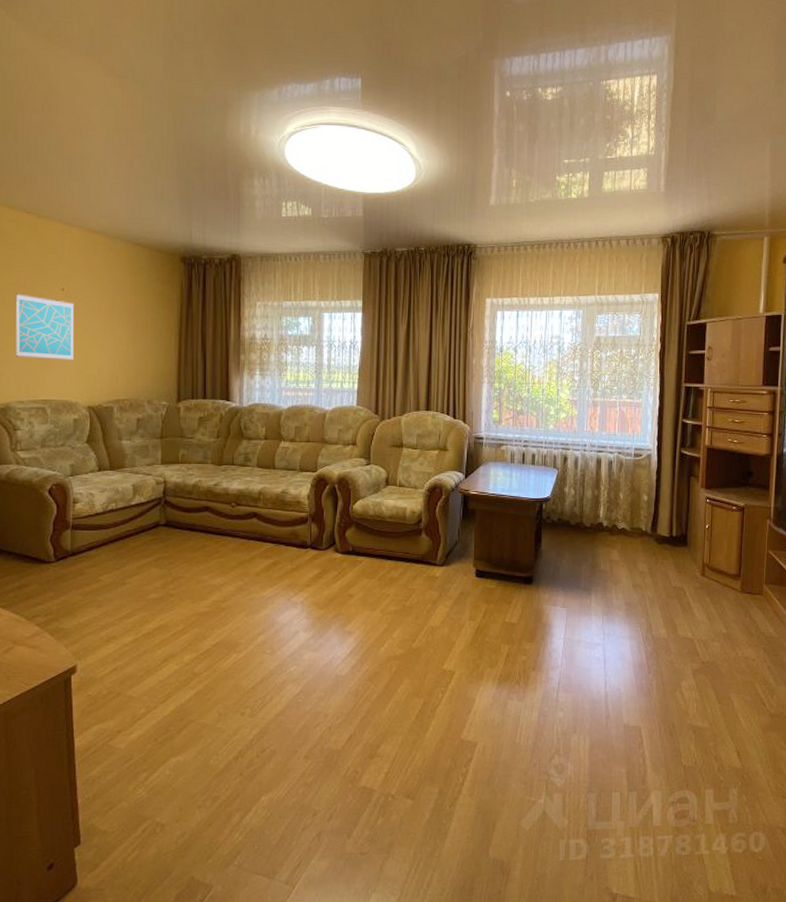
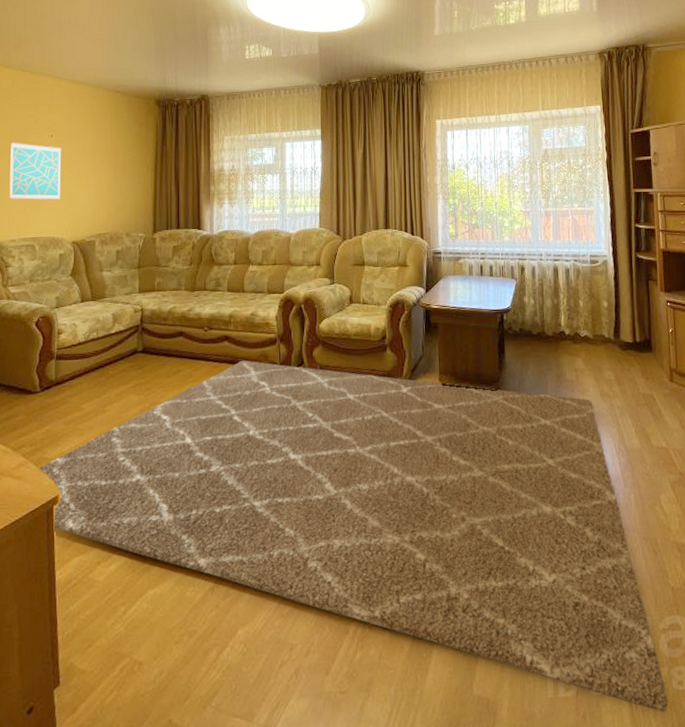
rug: none [54,538,671,874] -> present [38,360,669,712]

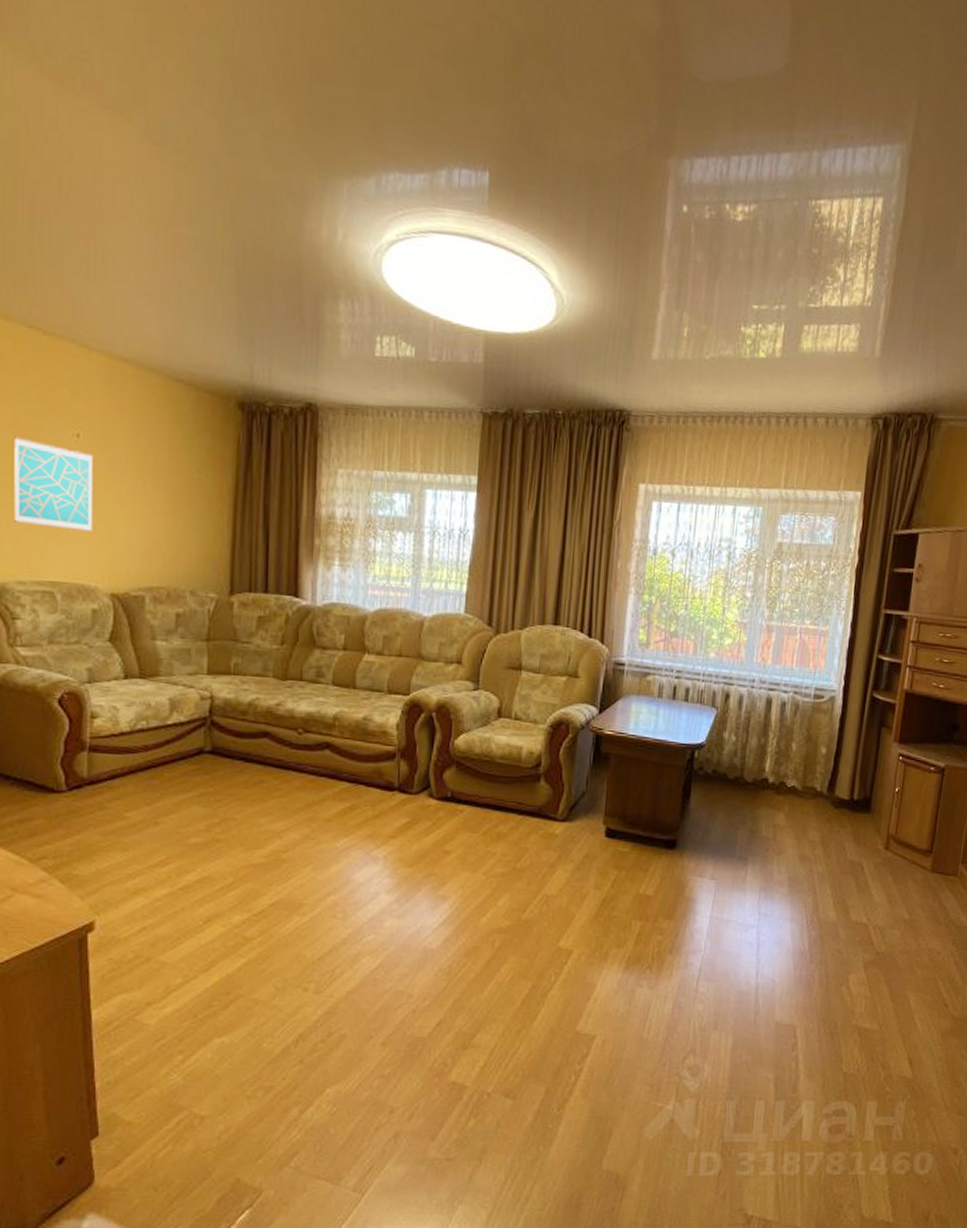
rug: present [38,360,669,712] -> none [65,775,819,1195]

